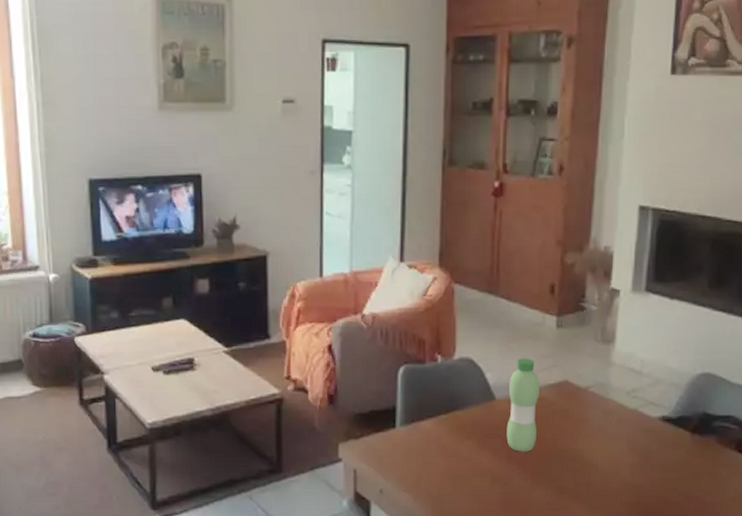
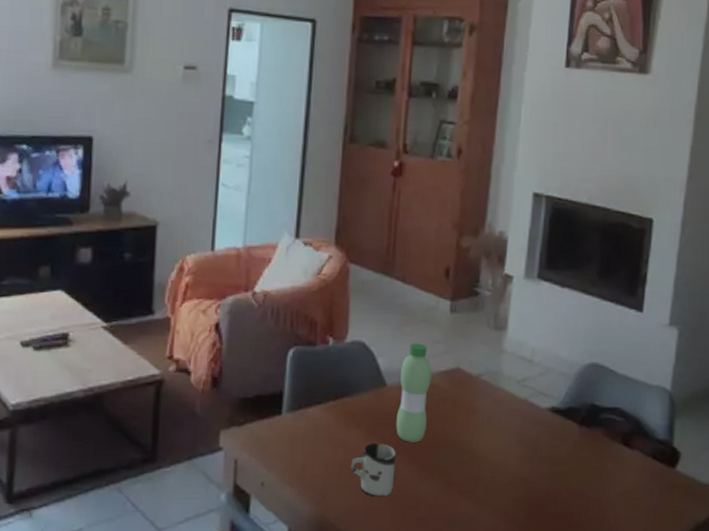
cup: none [464,453,507,502] -> present [350,443,396,497]

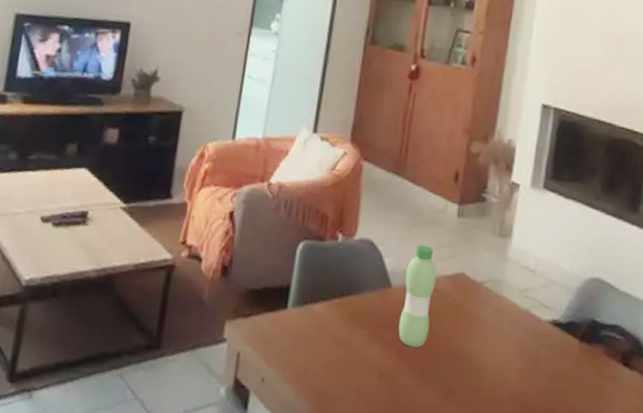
cup: present [350,443,396,497] -> none [351,345,397,403]

